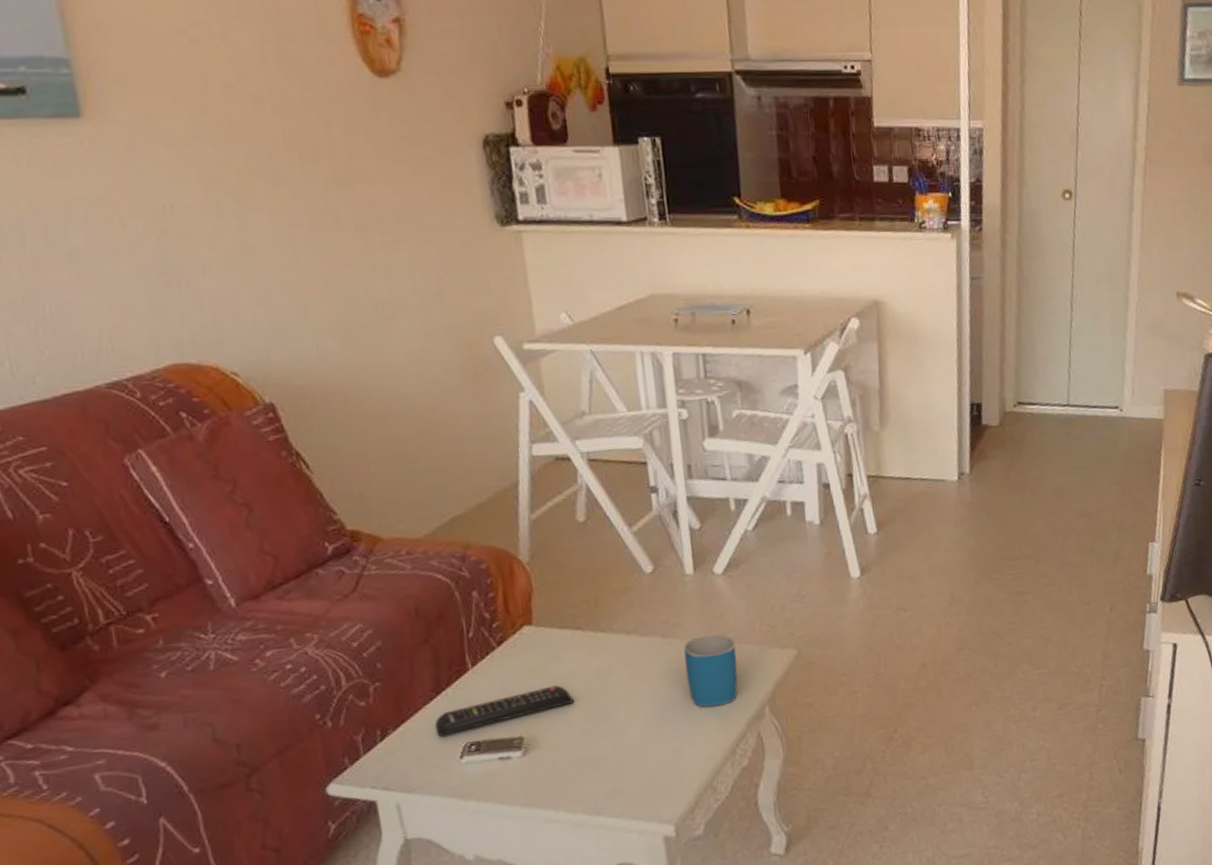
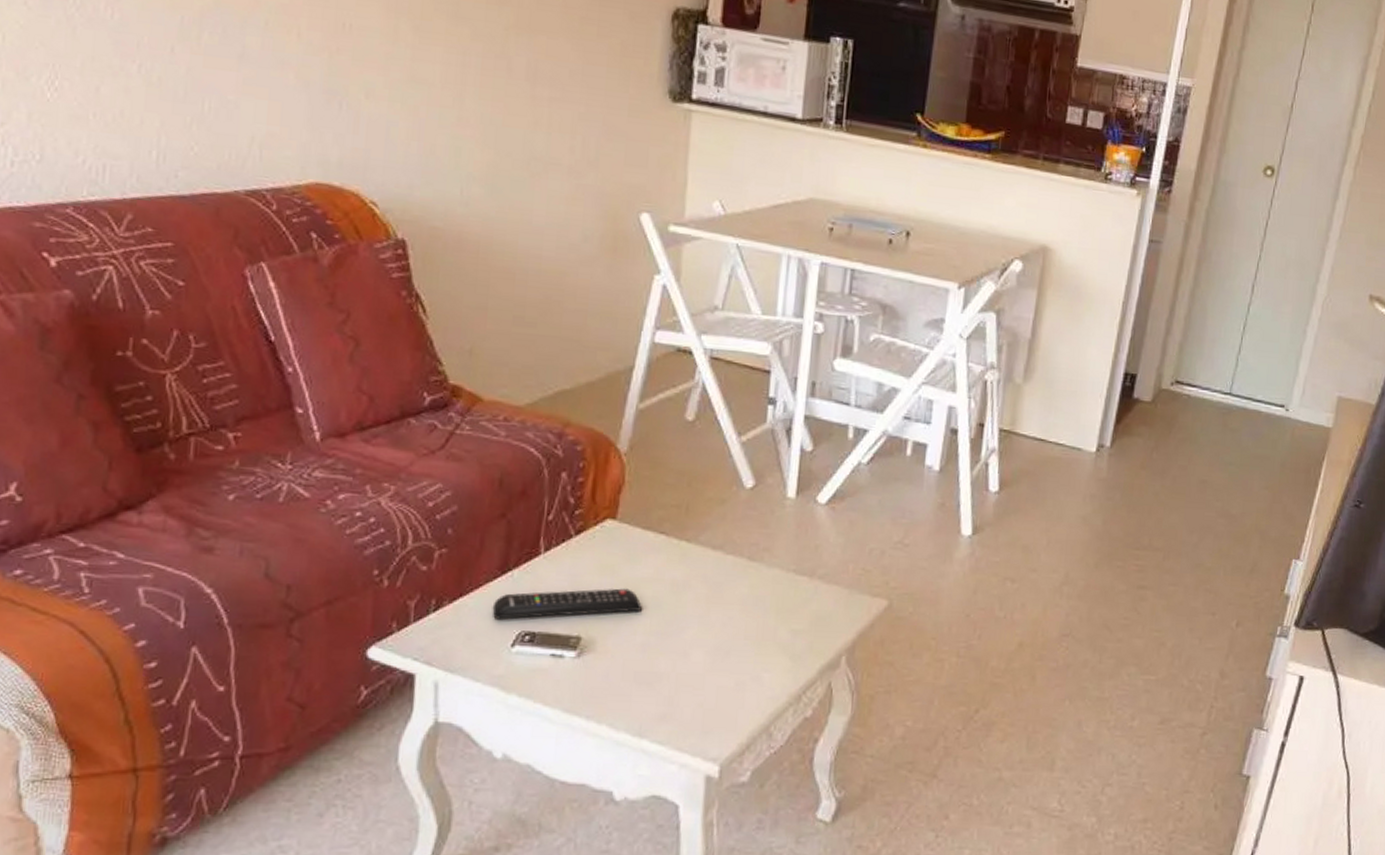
mug: present [684,634,738,707] -> none [765,566,824,645]

